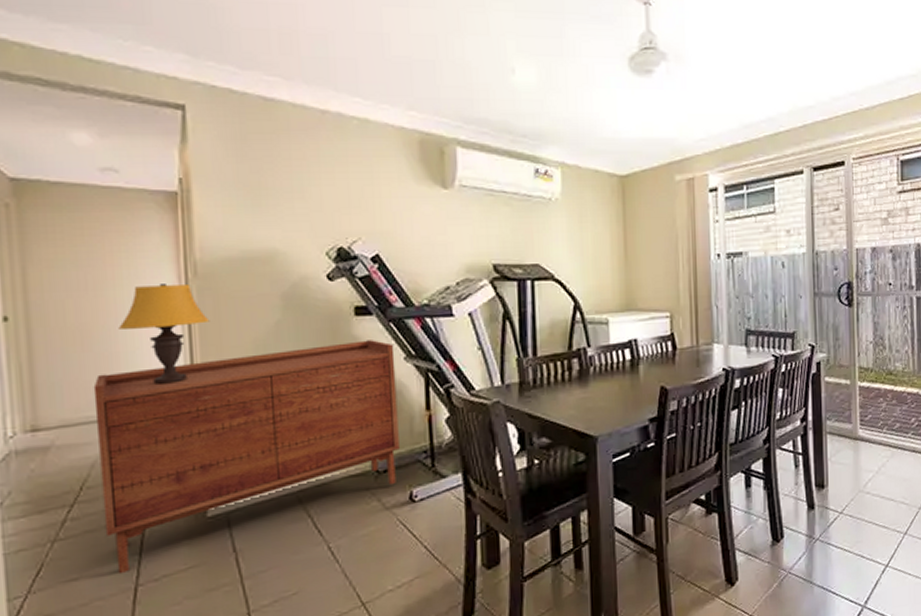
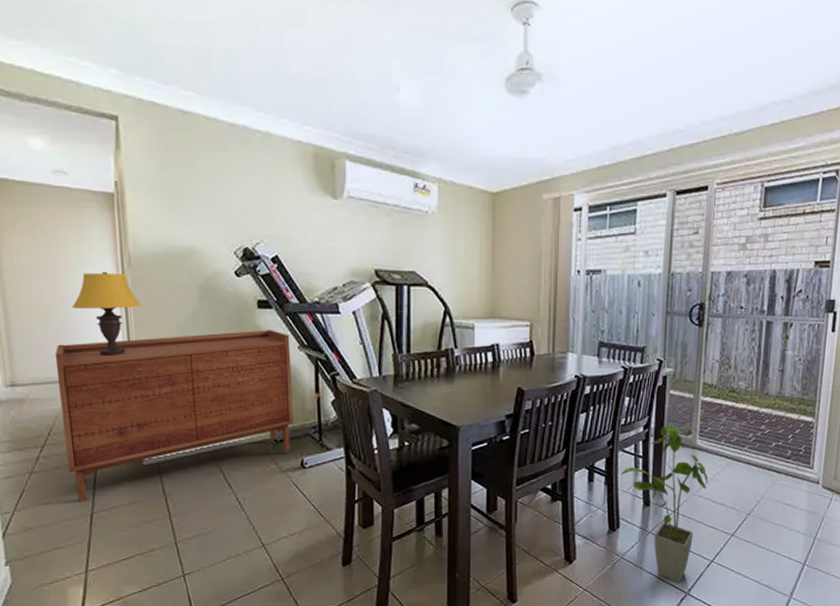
house plant: none [780,415,874,596] -> present [620,425,708,583]

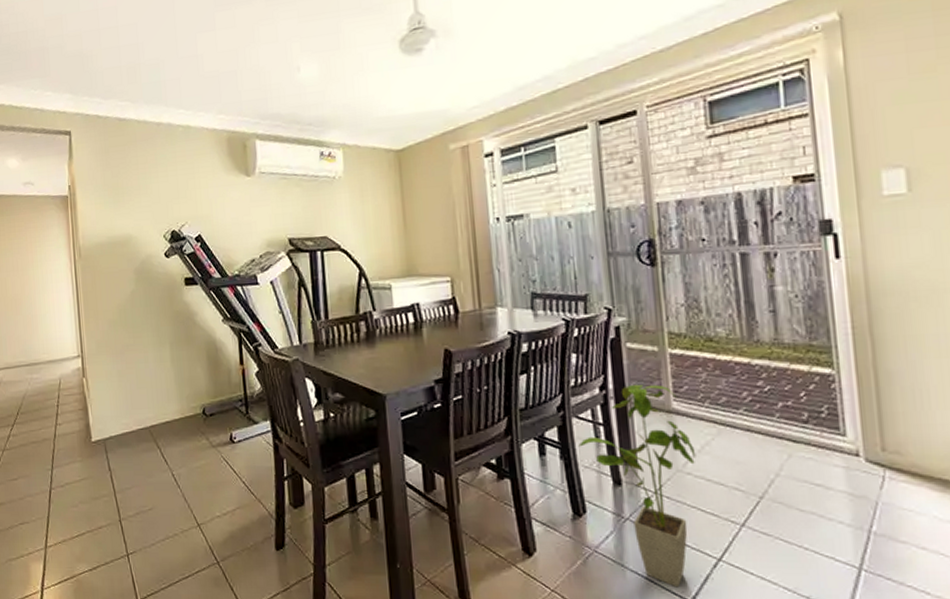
sideboard: present [54,330,293,503] -> none [23,305,221,479]
table lamp: present [72,272,142,355] -> none [36,264,90,339]

